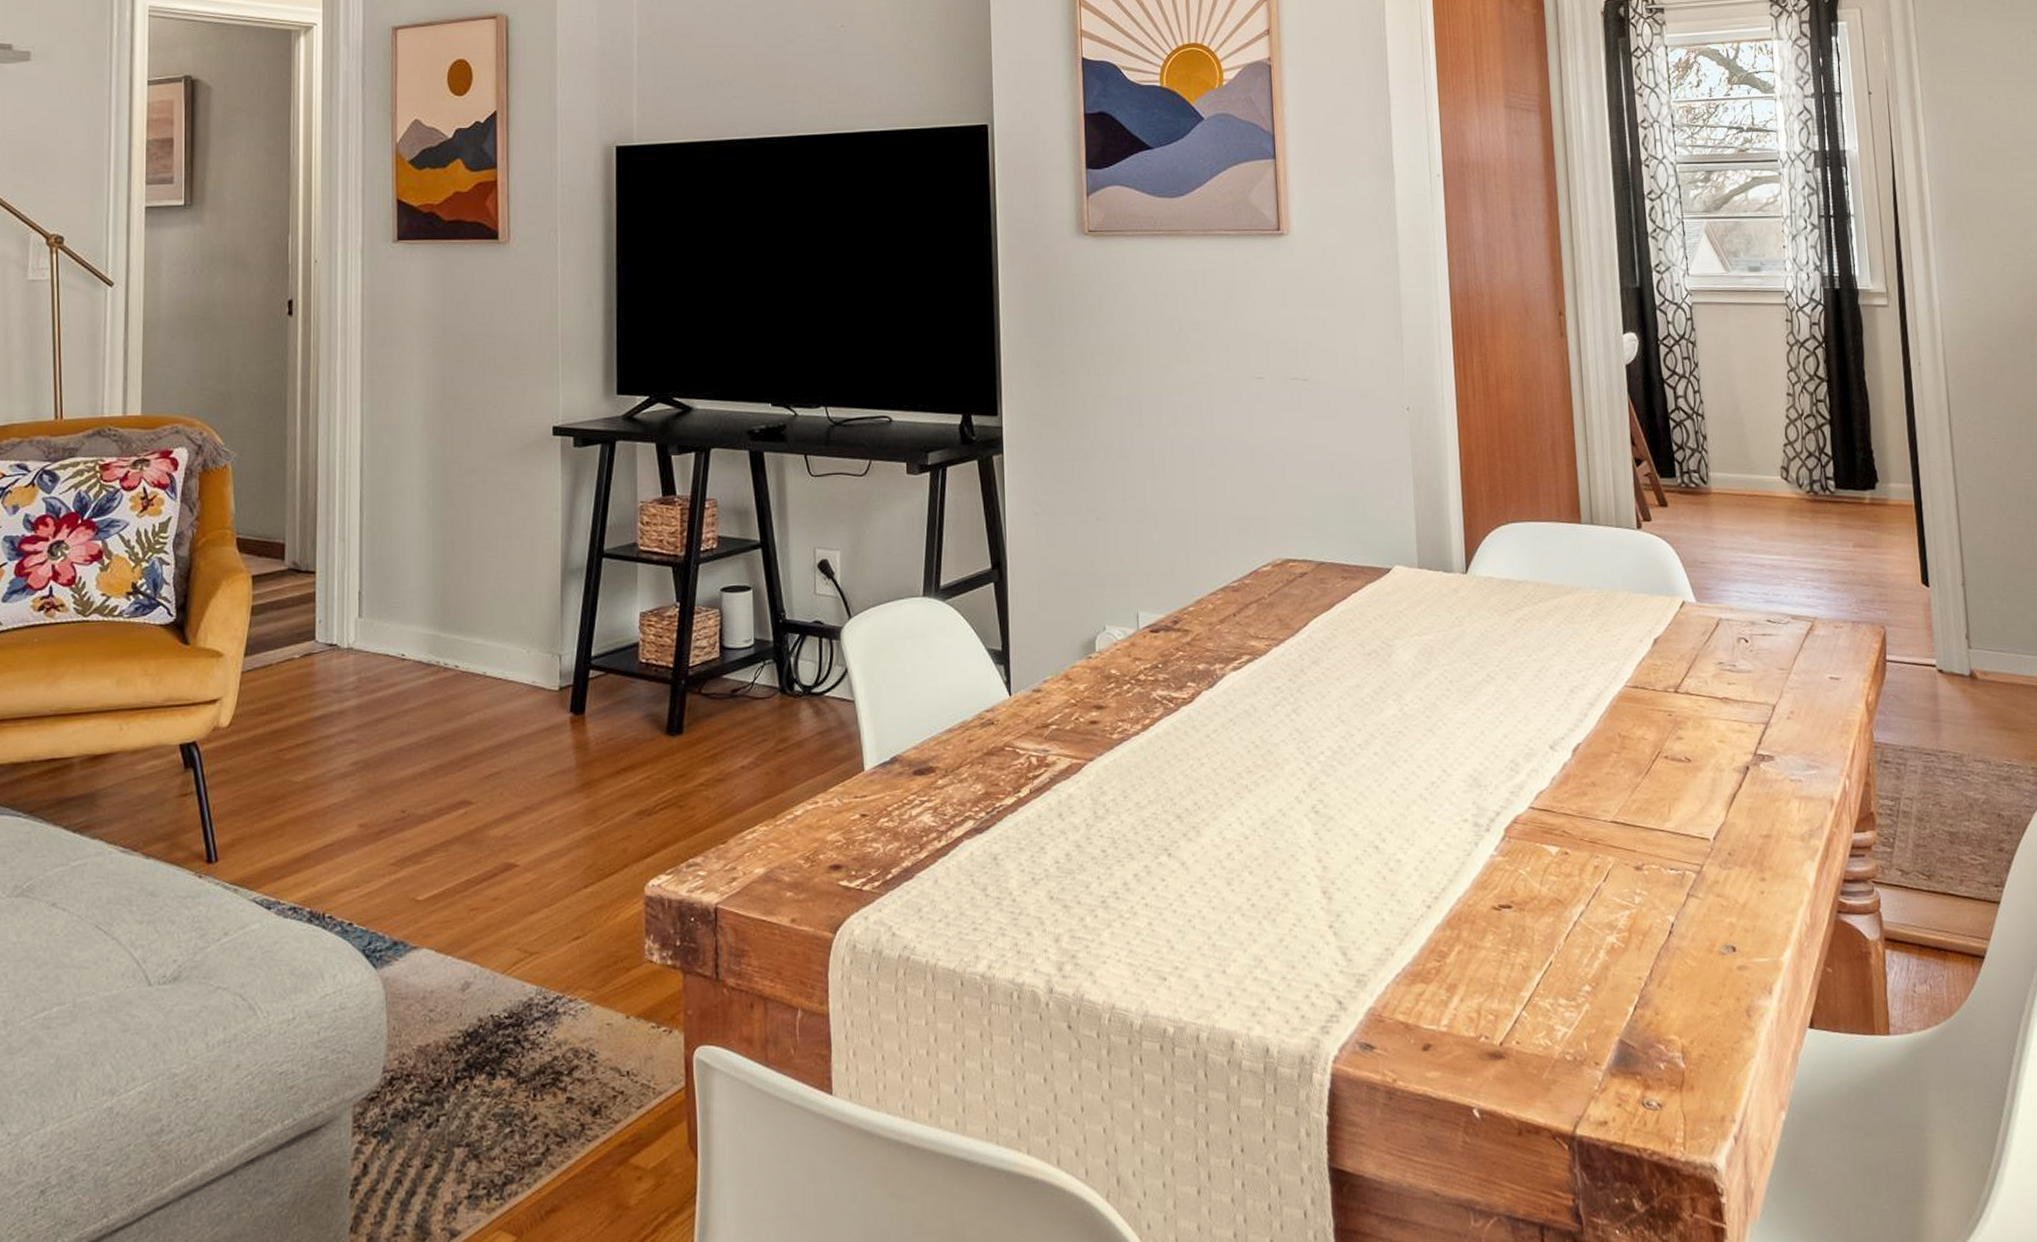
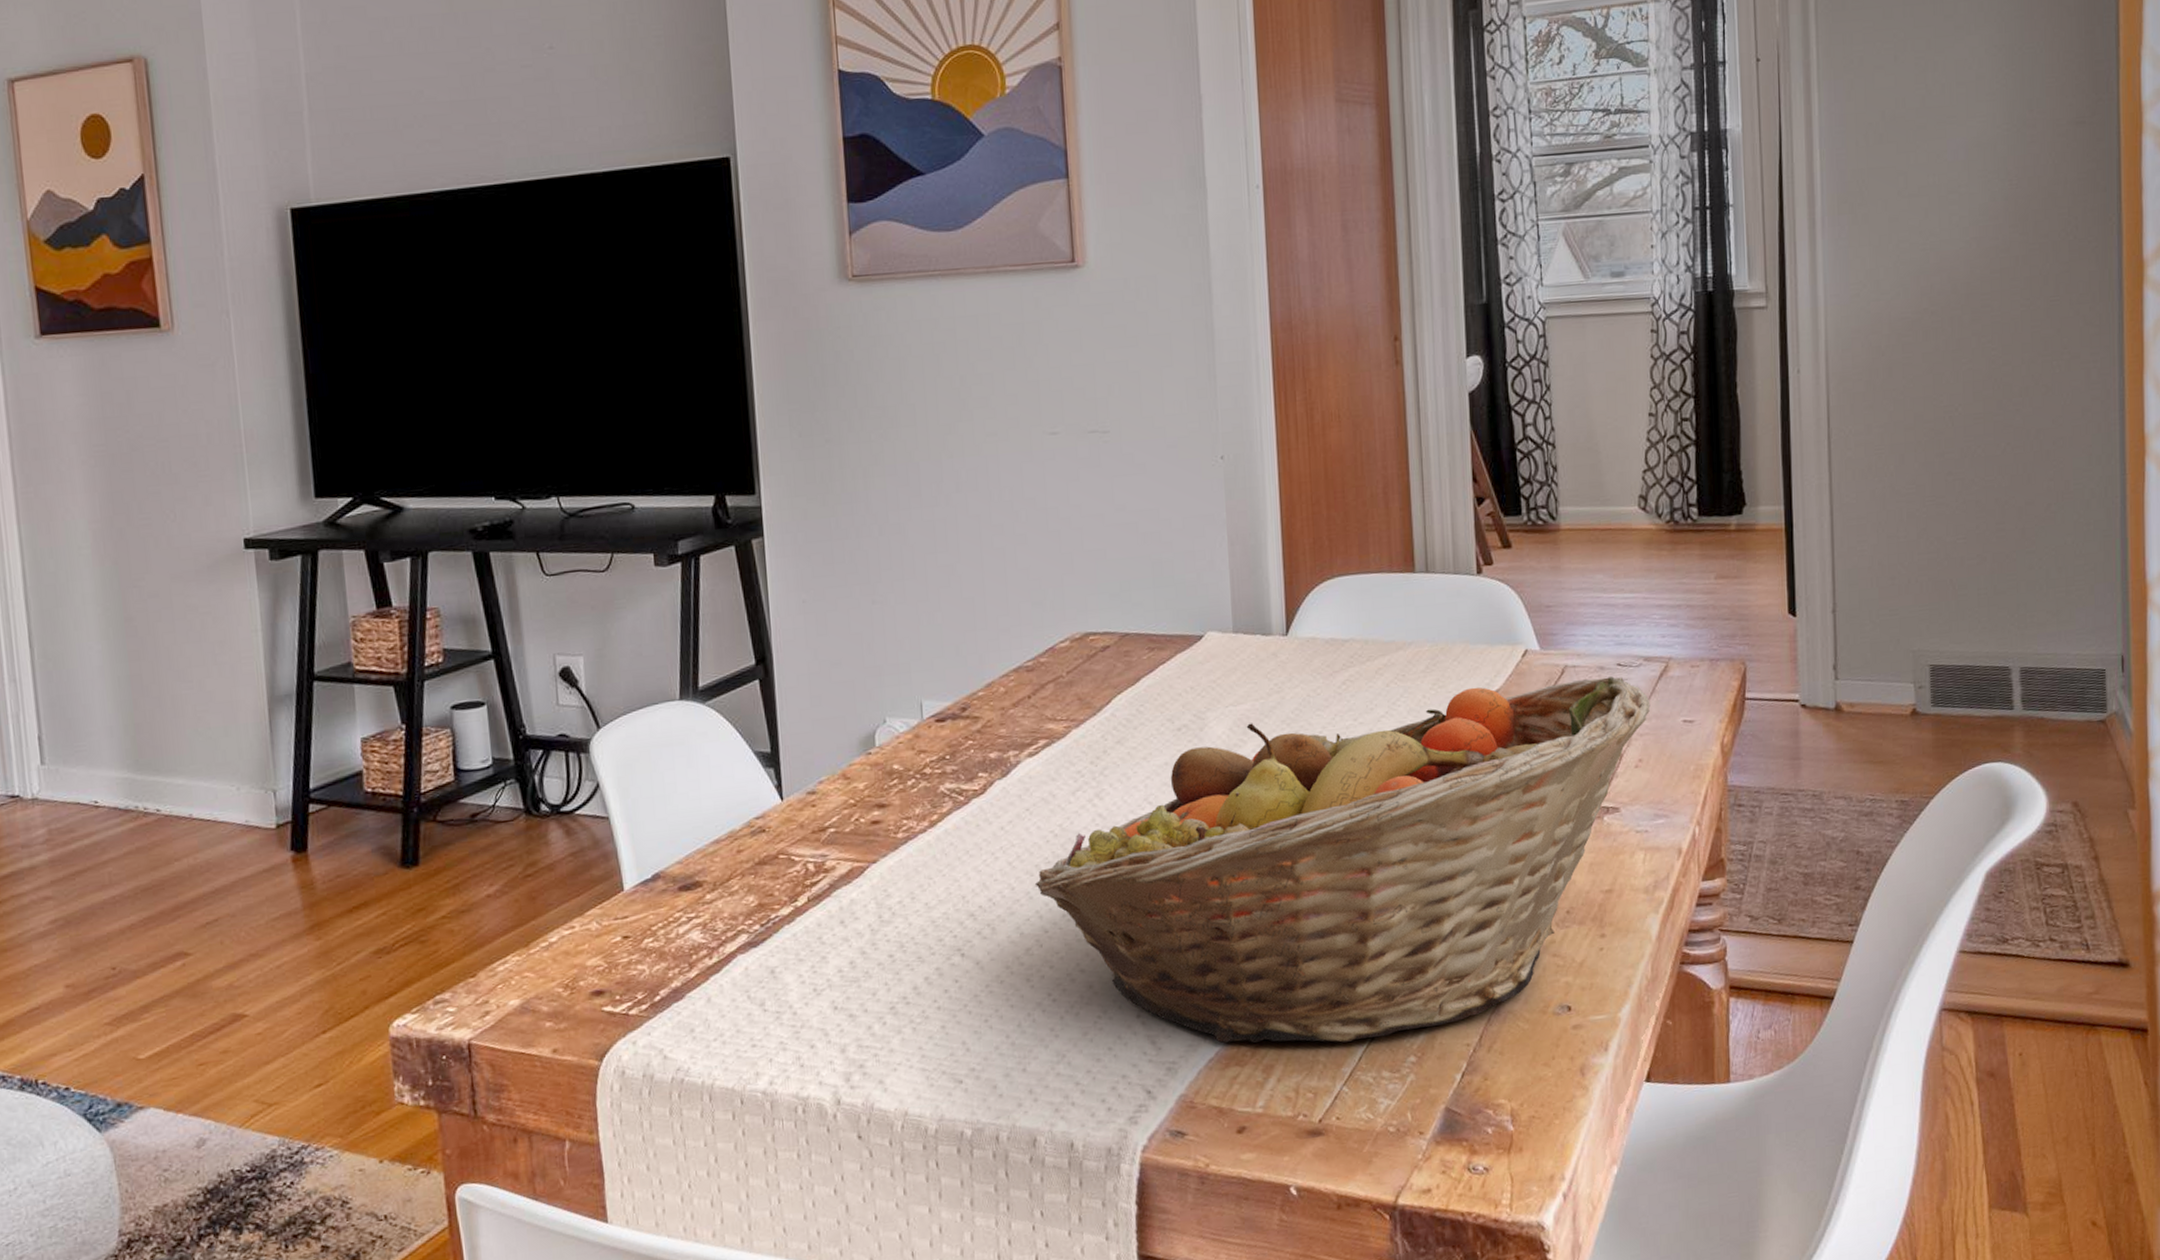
fruit basket: none [1236,631,1799,967] -> present [1034,676,1651,1043]

